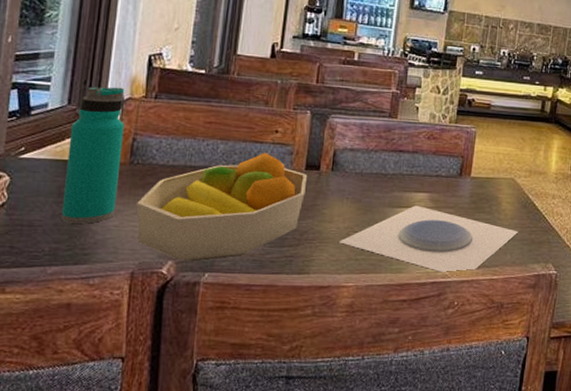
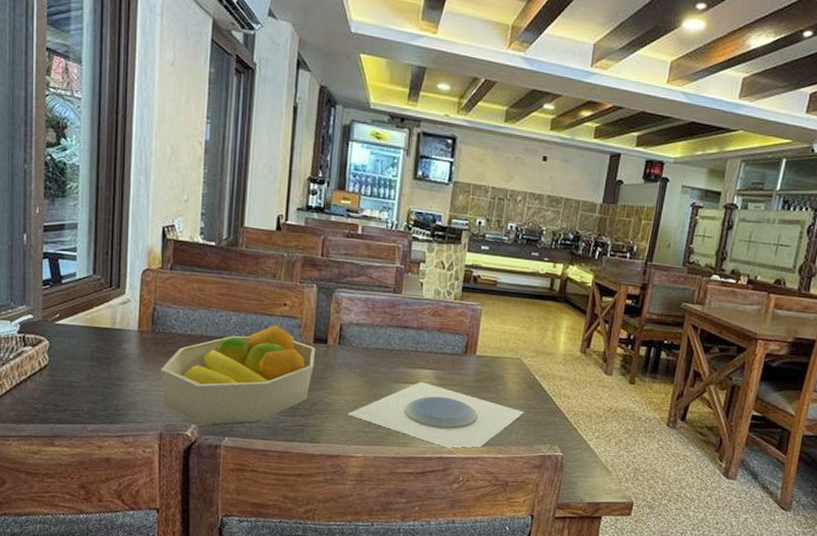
water bottle: present [60,86,126,224] -> none [95,257,145,387]

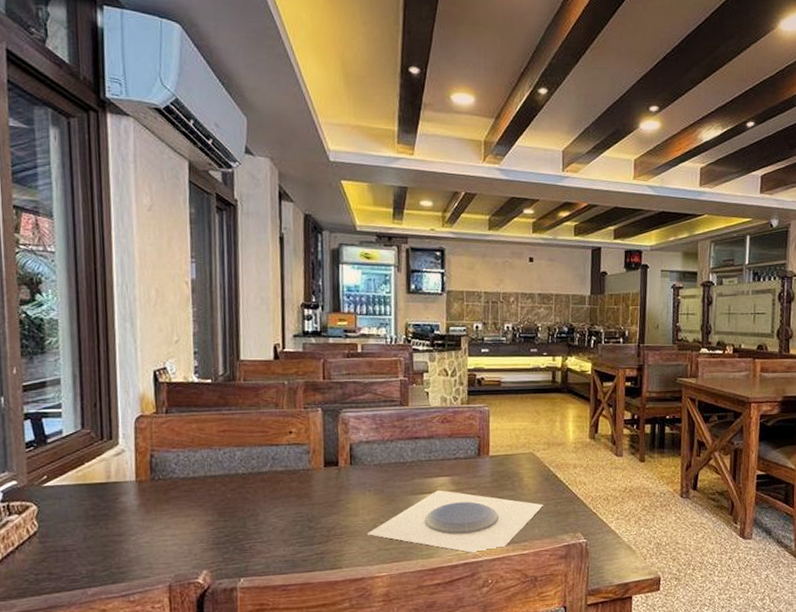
fruit bowl: present [160,325,316,427] -> none [164,454,328,569]

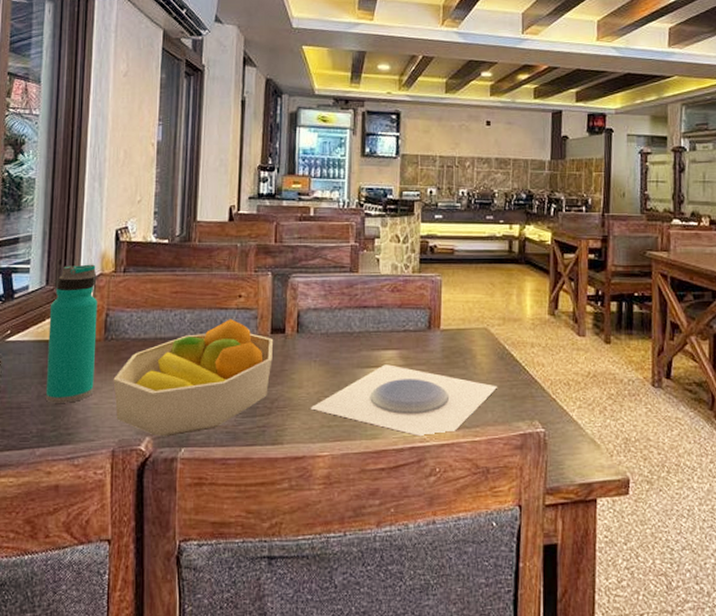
water bottle: none [88,406,144,544] -> present [45,264,98,403]
fruit bowl: none [164,454,328,569] -> present [113,319,274,437]

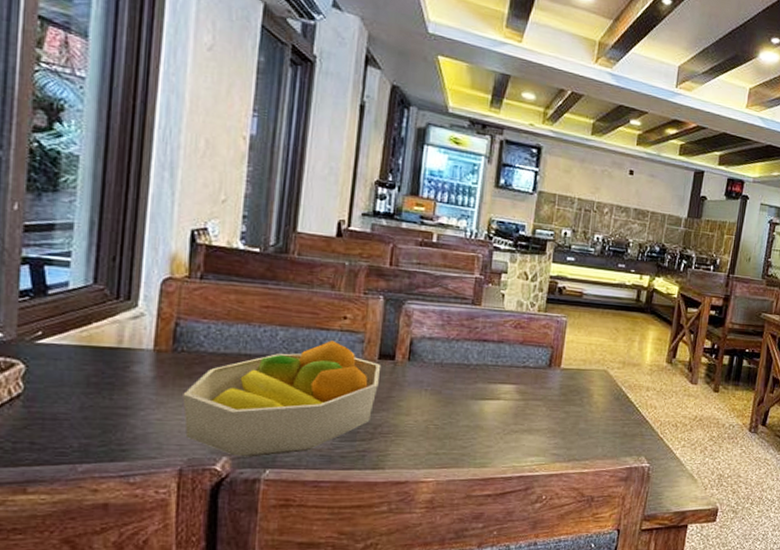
water bottle: present [45,264,98,403] -> none [91,264,165,417]
plate: present [310,364,498,438] -> none [417,398,611,468]

